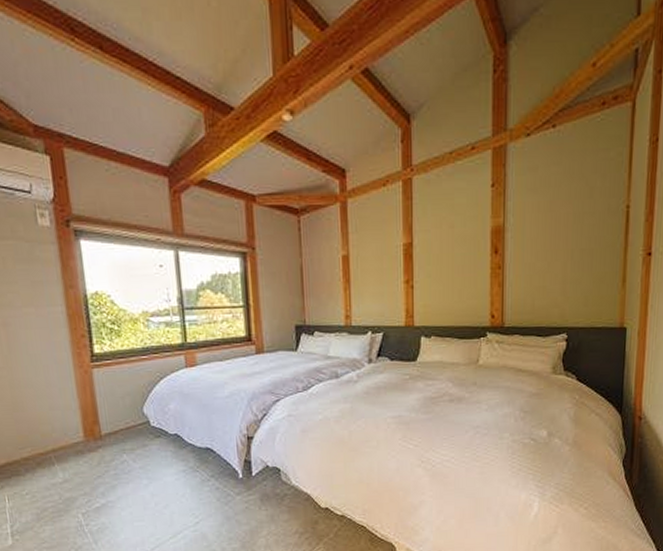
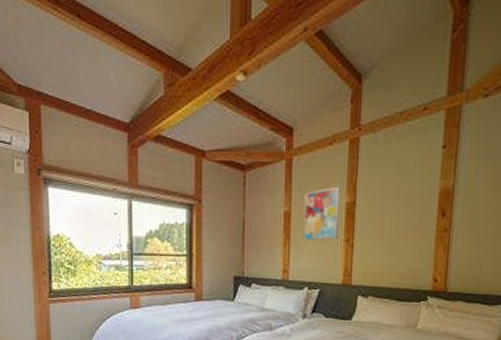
wall art: none [362,229,397,285] -> present [303,187,340,241]

